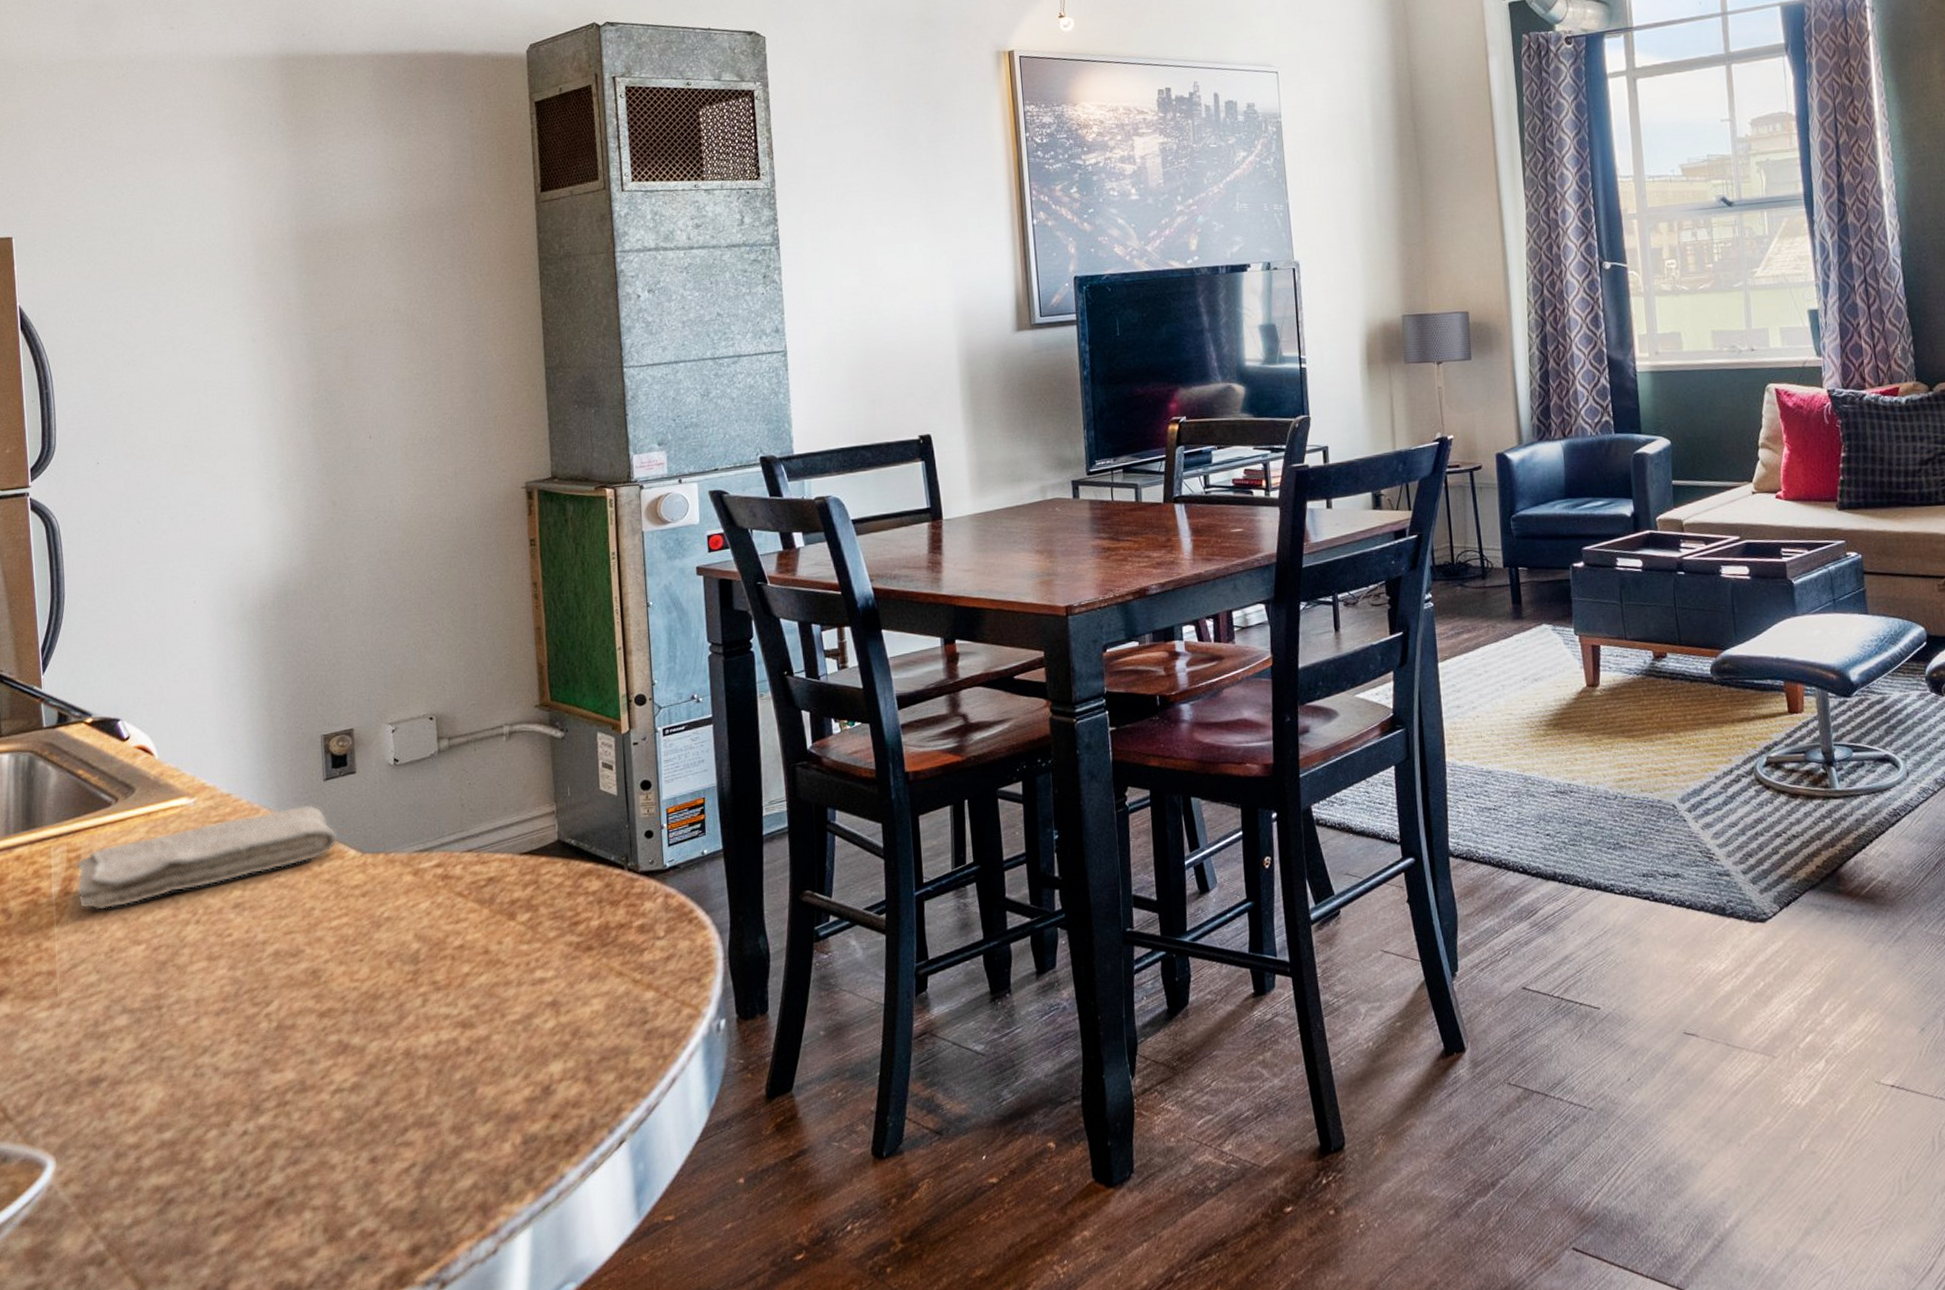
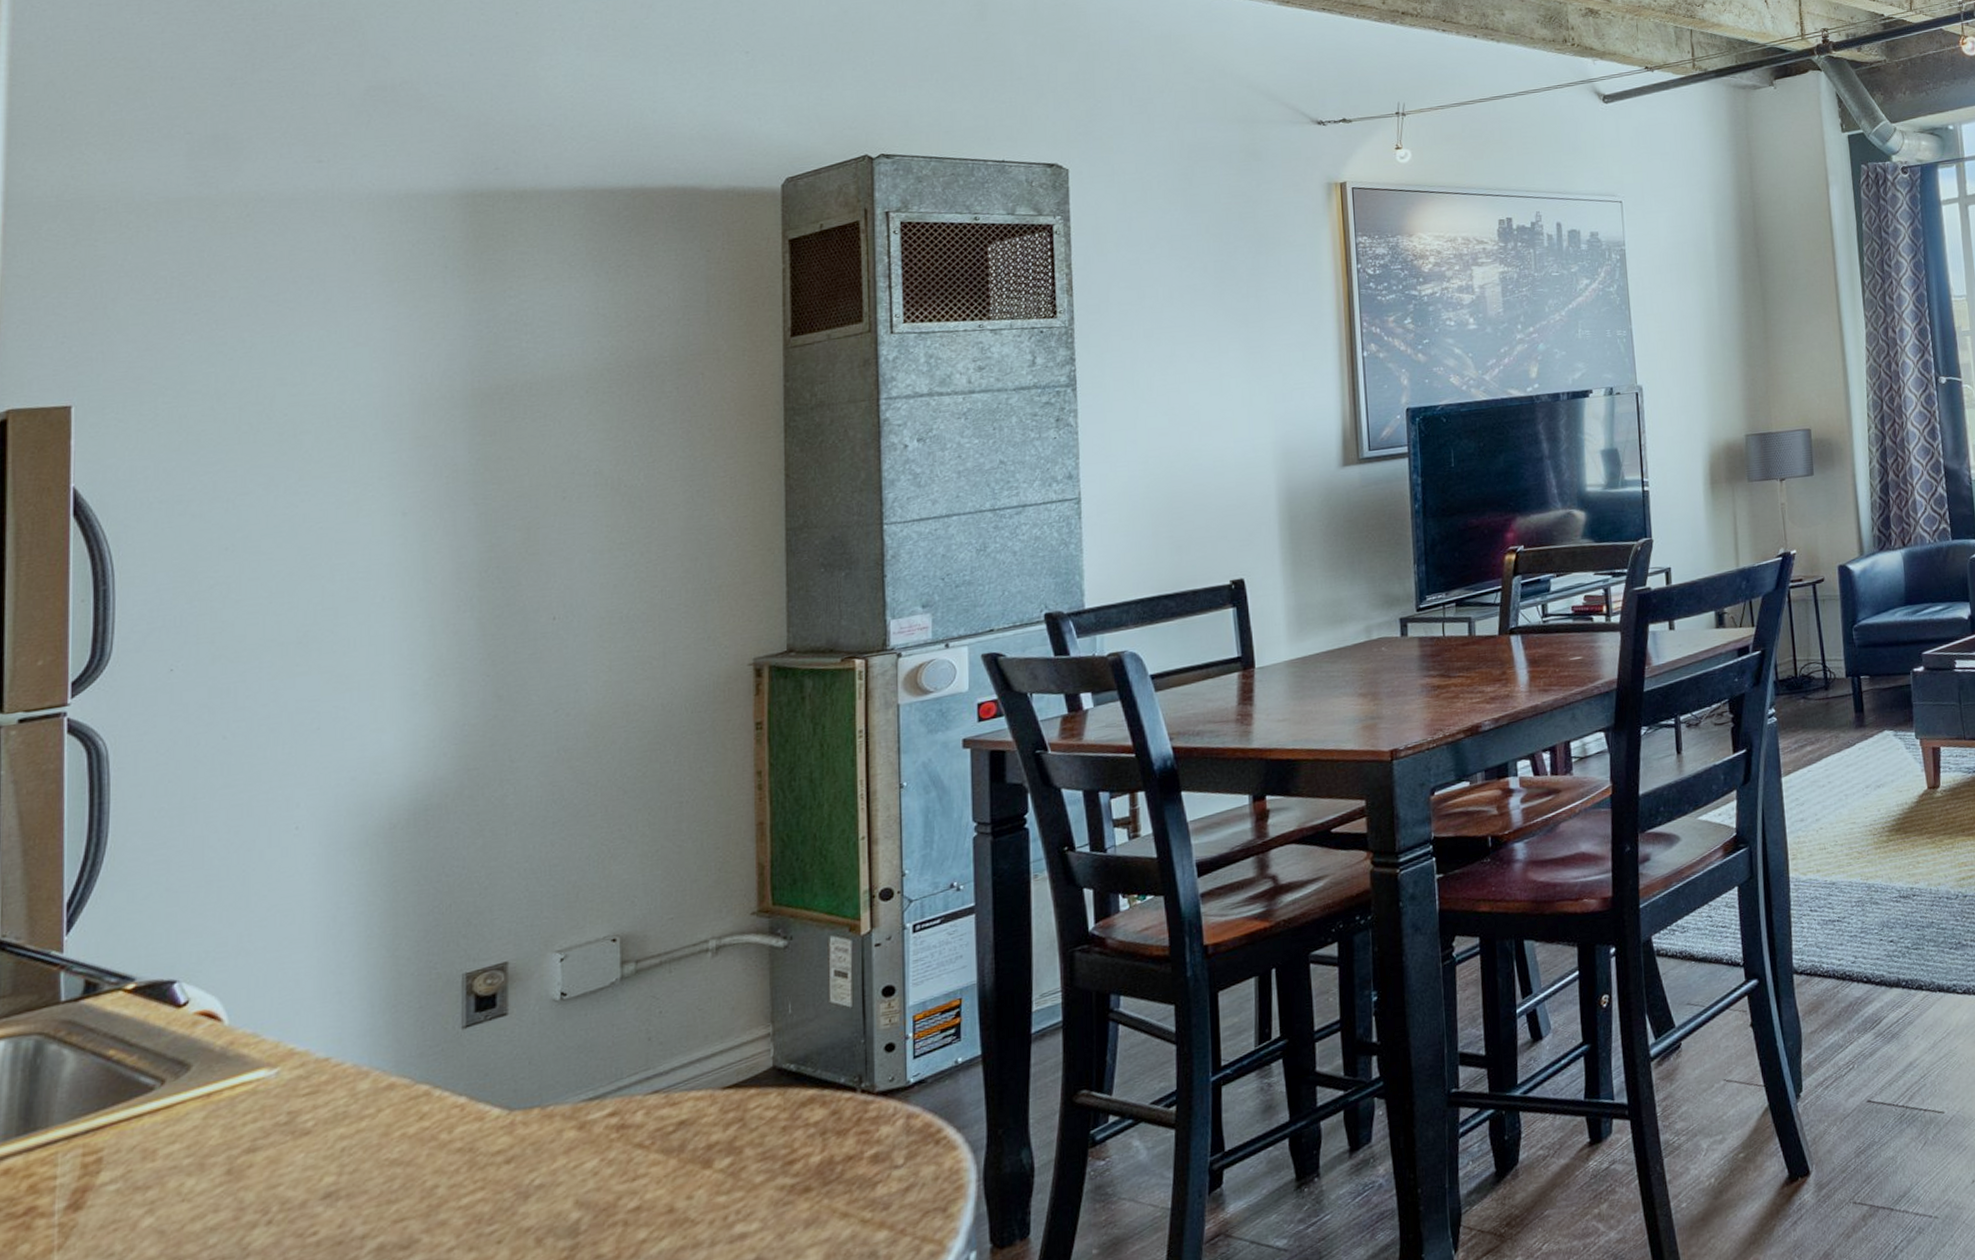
washcloth: present [76,805,338,910] -> none [92,1059,477,1226]

